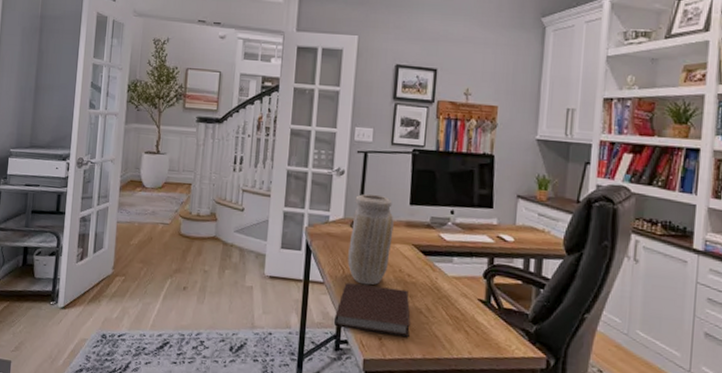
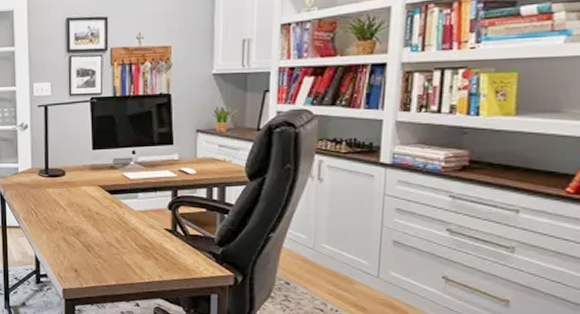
notebook: present [333,282,411,338] -> none [32,225,103,268]
vase: present [347,193,394,286] -> none [39,143,79,225]

